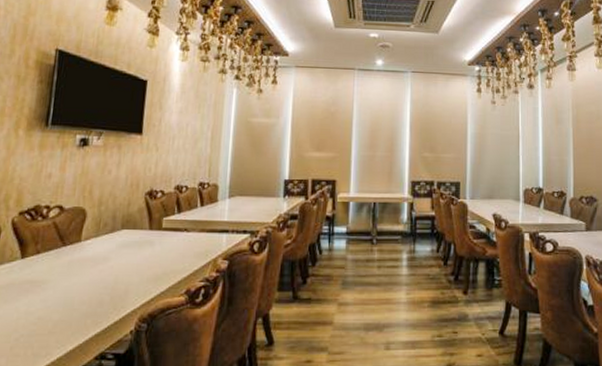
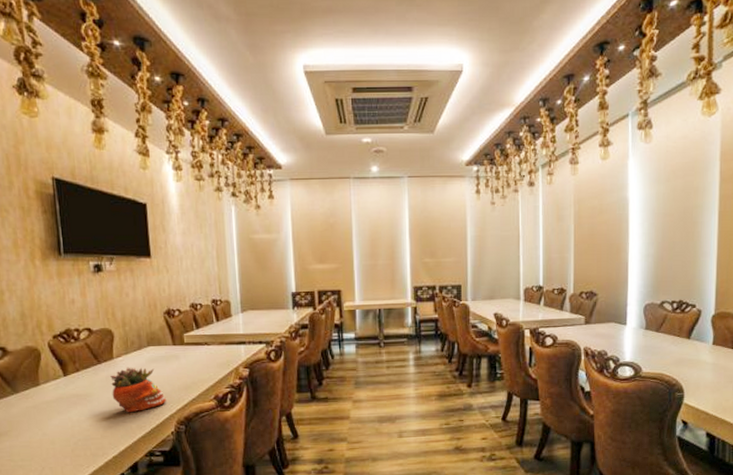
succulent planter: none [71,251,131,306] -> present [110,367,166,413]

